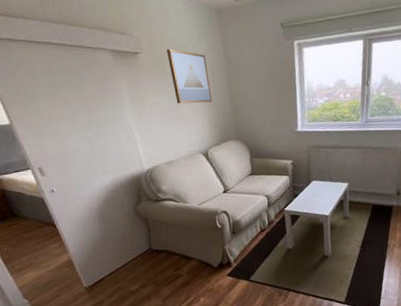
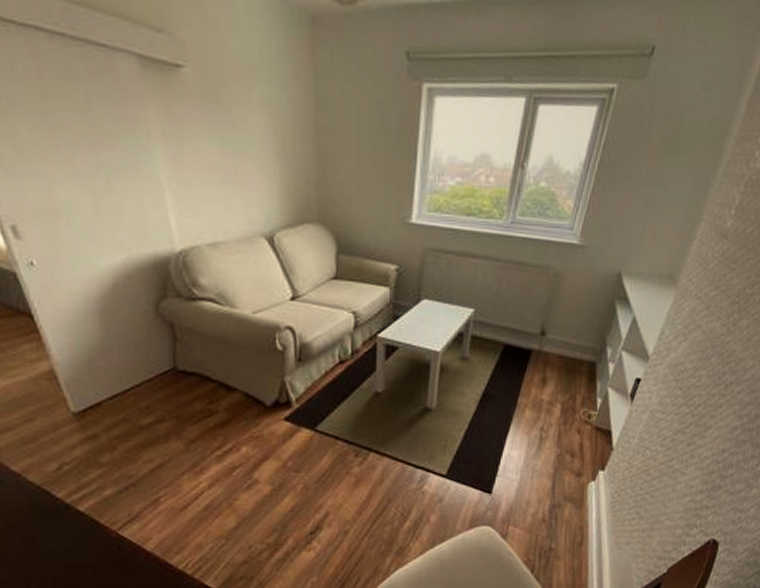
wall art: present [166,49,212,104] -> none [226,67,288,161]

